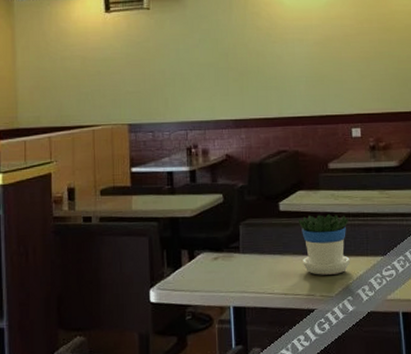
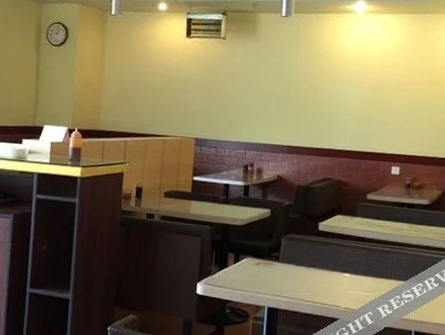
flowerpot: present [298,214,350,275] -> none [333,237,378,292]

